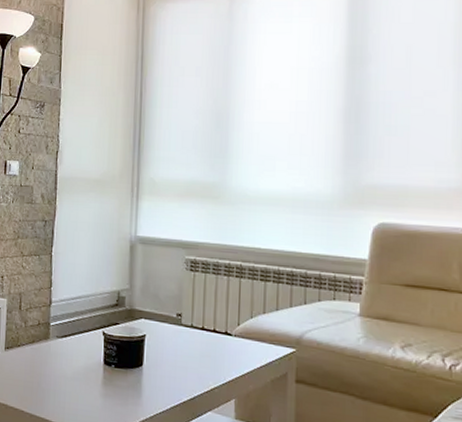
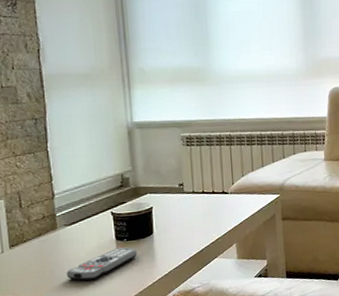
remote control: none [51,373,124,403] -> present [66,247,138,281]

